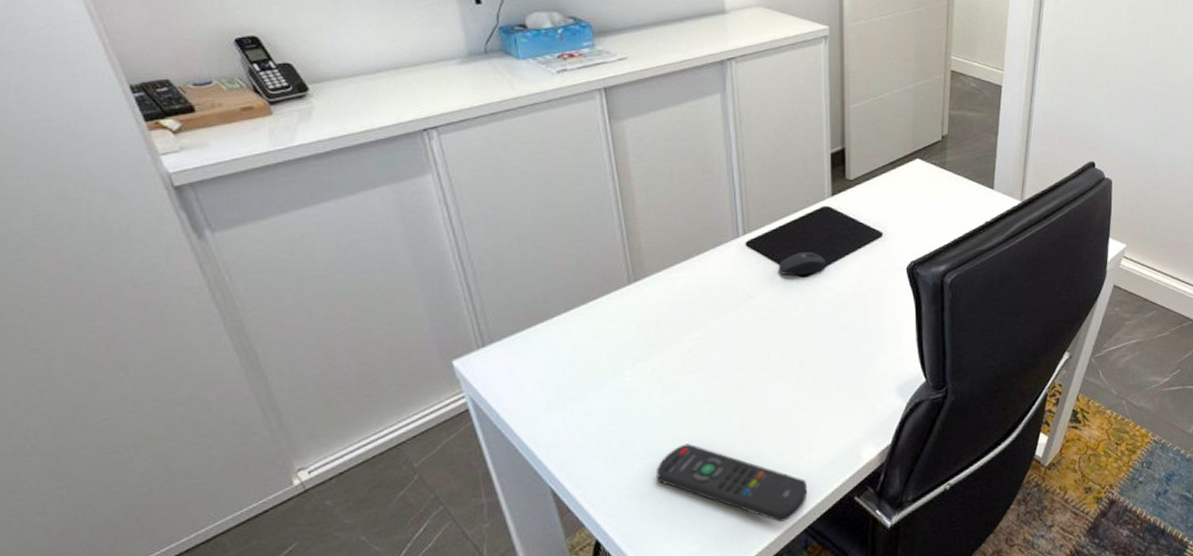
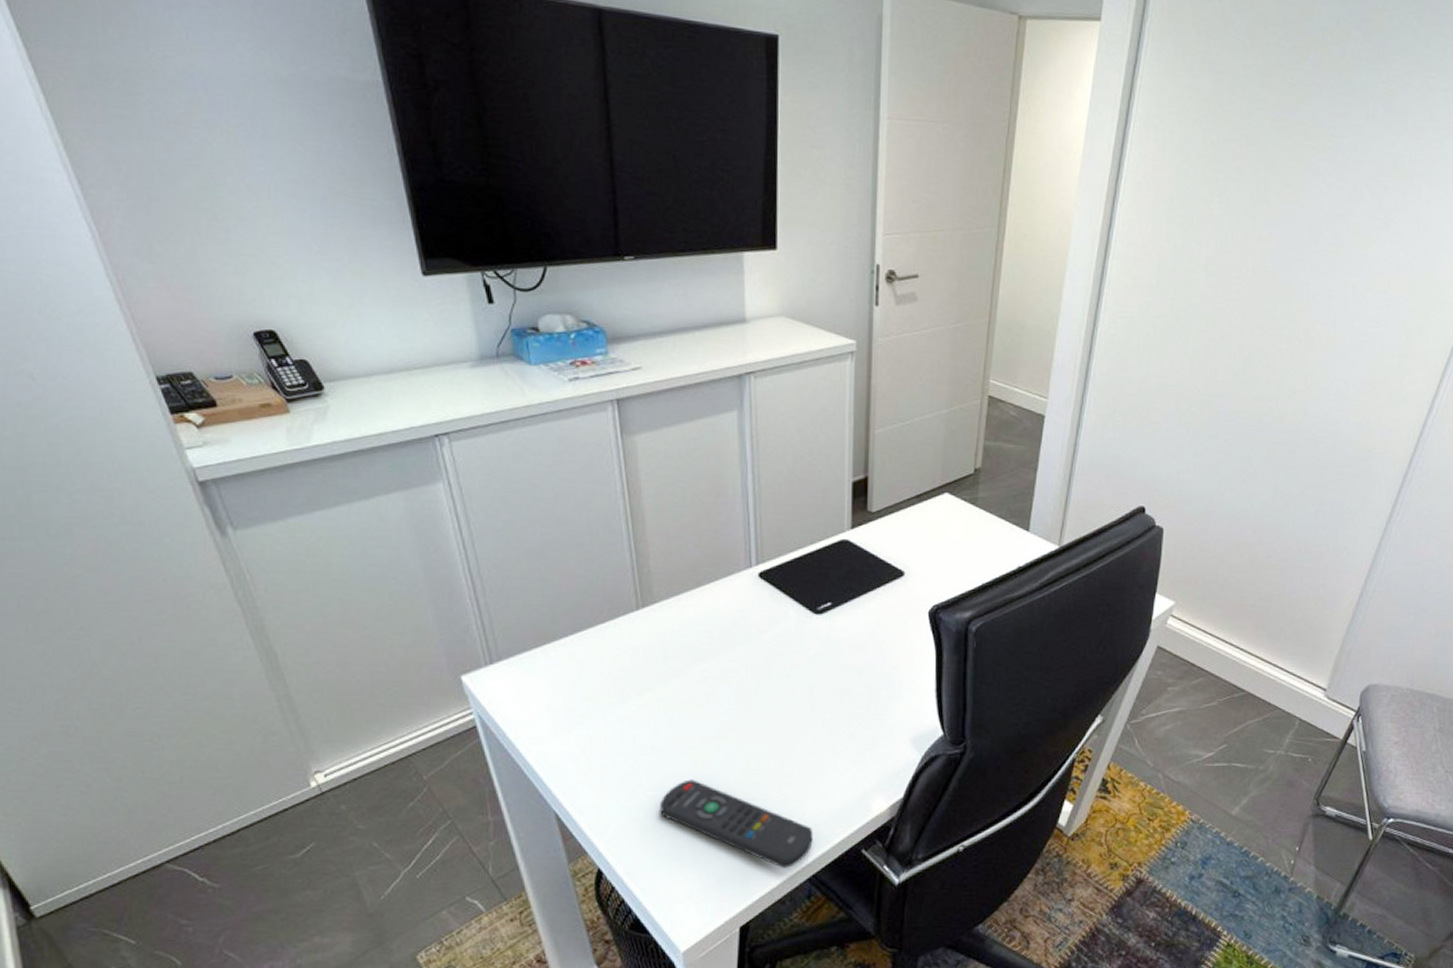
mouse: present [777,252,827,276] -> none [791,588,843,612]

